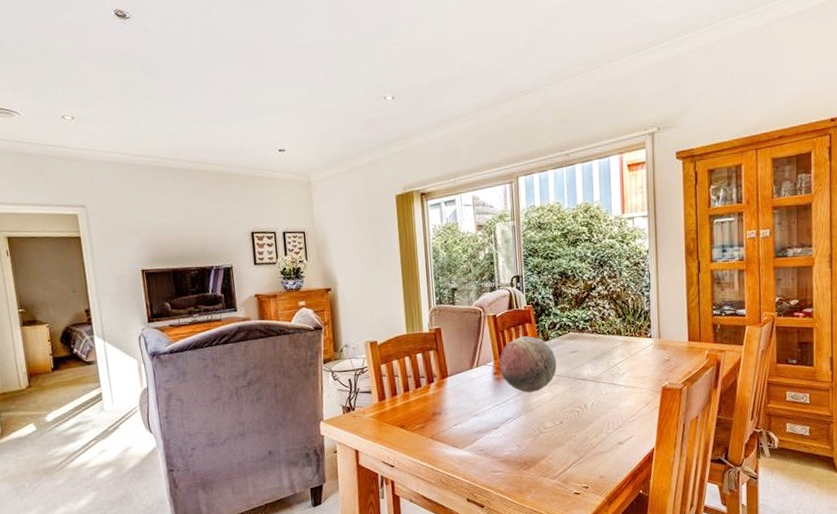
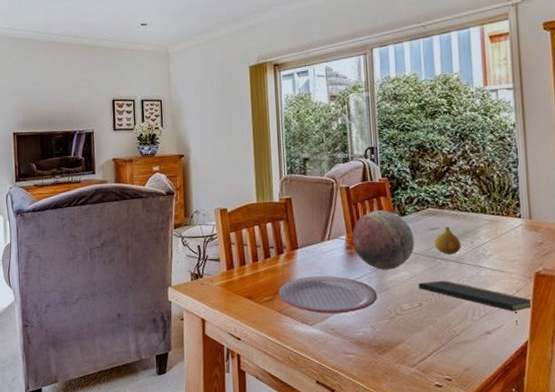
plate: none [429,401,523,437] -> present [278,276,378,314]
notepad: none [560,398,661,435] -> present [418,280,535,326]
fruit: none [574,348,598,375] -> present [434,226,461,255]

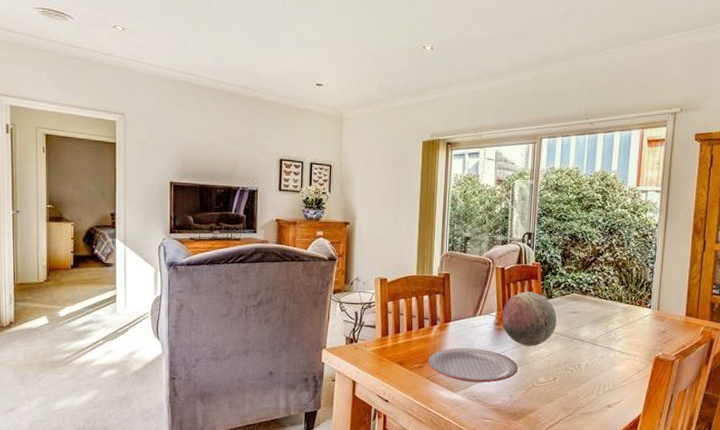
notepad: present [418,280,535,326] -> none [555,358,651,401]
fruit: present [434,226,461,255] -> none [574,311,597,337]

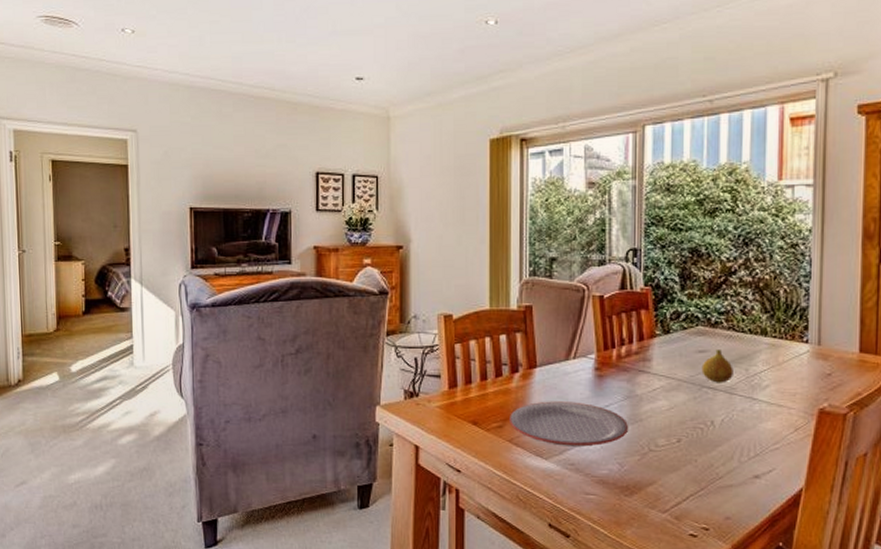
decorative orb: present [502,292,557,346] -> none [603,326,678,398]
fruit: none [574,311,597,337] -> present [701,348,733,383]

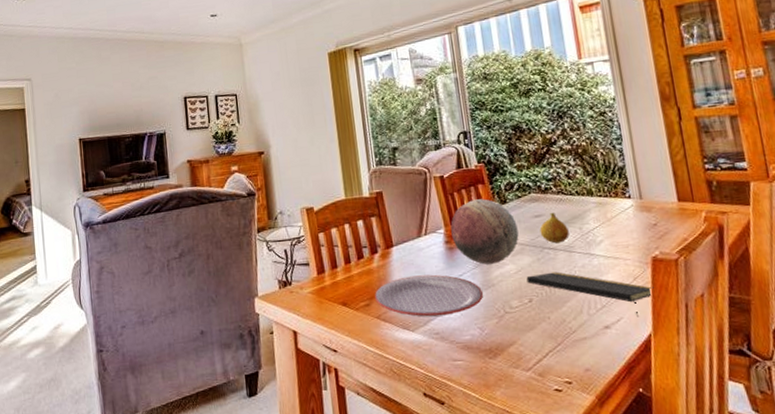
decorative orb: none [603,326,678,398] -> present [450,199,519,265]
notepad: none [678,413,815,470] -> present [526,272,654,317]

